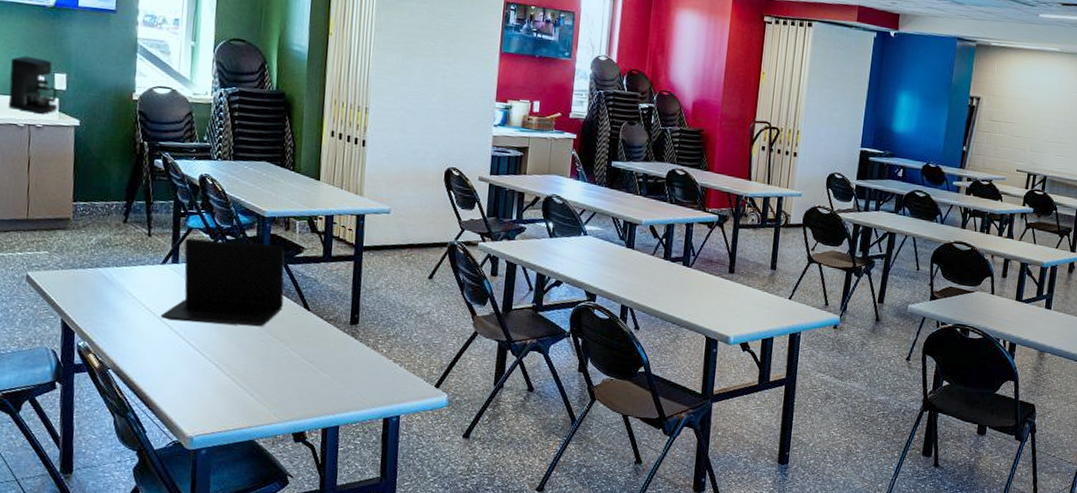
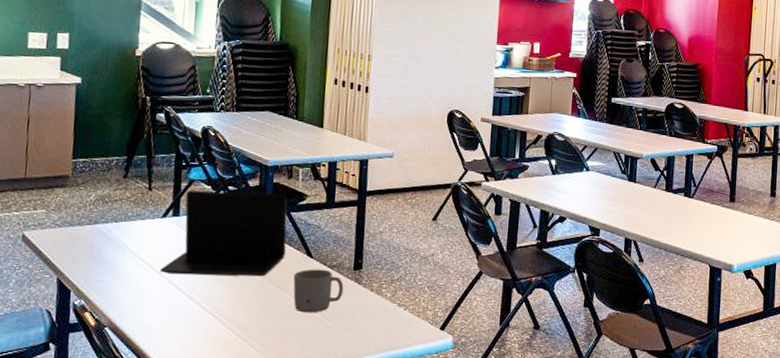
coffee maker: present [8,56,58,114] -> none [9,17,60,73]
mug: none [290,321,341,365] -> present [293,269,344,313]

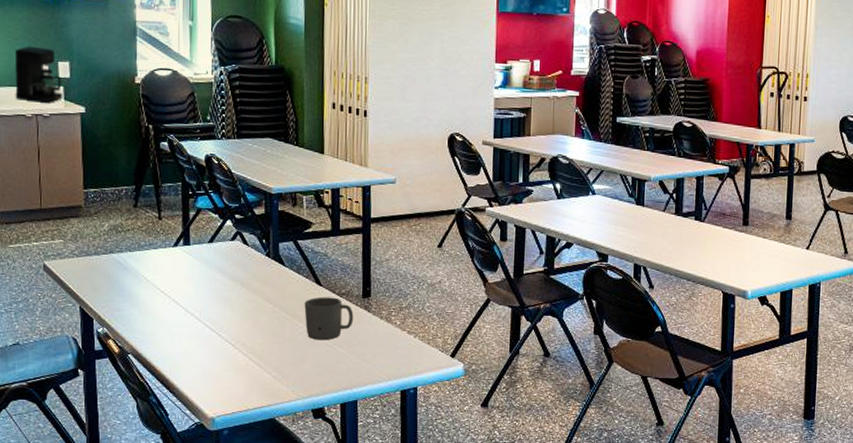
coffee maker: none [9,17,60,73] -> present [15,46,63,103]
laptop computer: present [159,190,288,277] -> none [175,219,296,305]

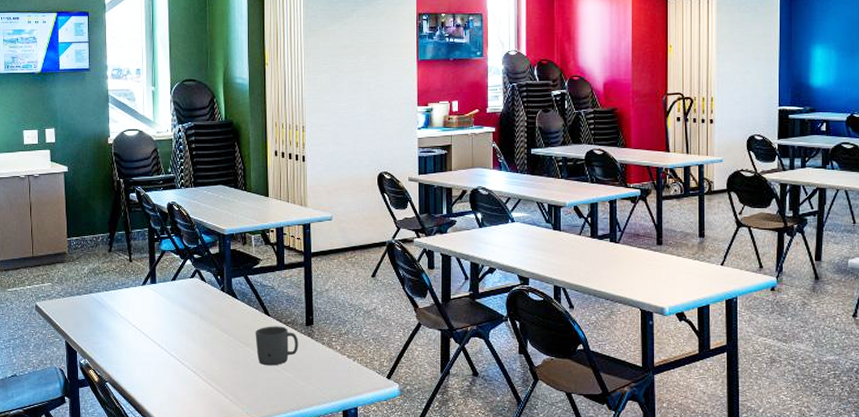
coffee maker: present [15,46,63,103] -> none [11,117,50,165]

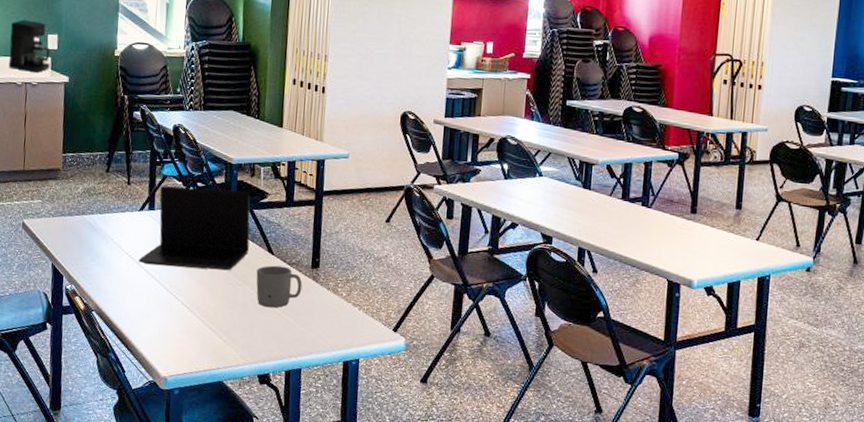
coffee maker: none [11,117,50,165] -> present [8,19,50,72]
laptop computer: none [145,259,247,335] -> present [138,186,251,271]

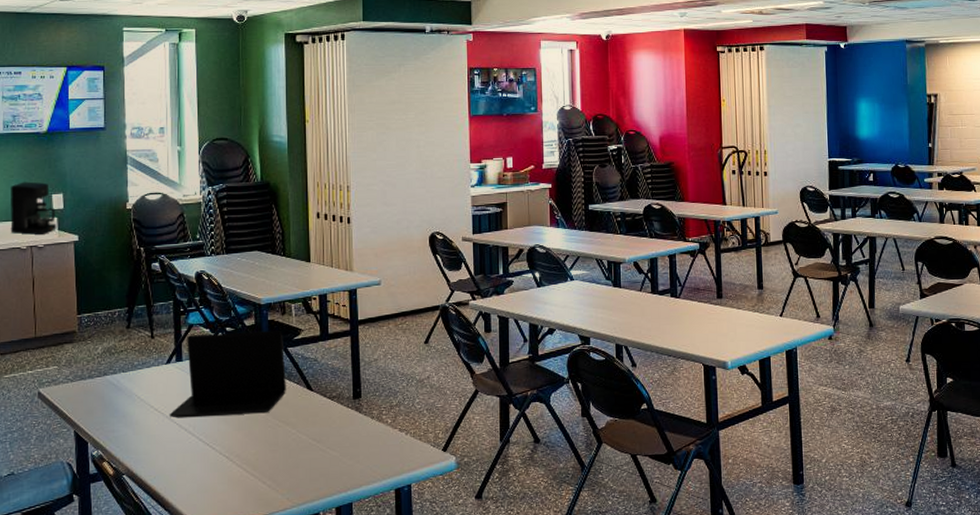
mug: present [256,265,303,308] -> none [296,401,345,445]

